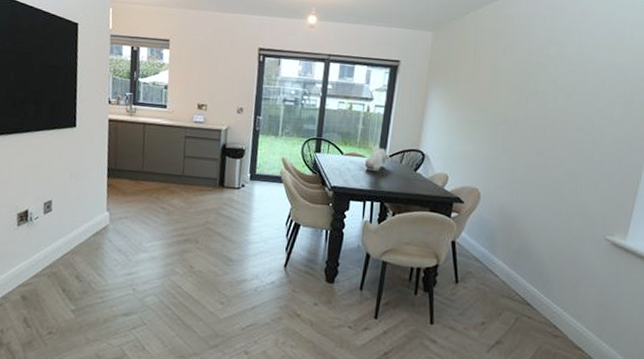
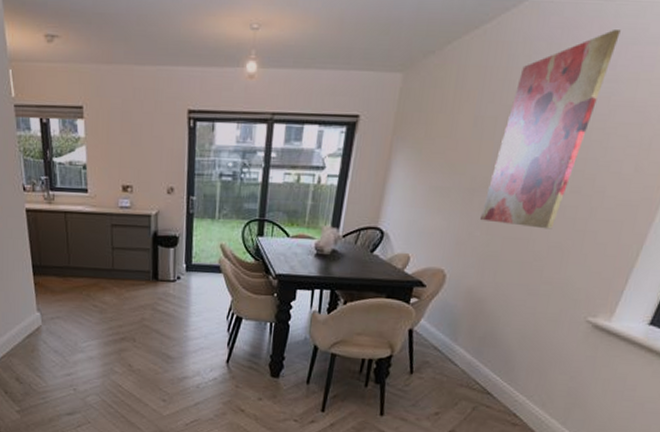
wall art: none [504,13,595,159] -> present [479,30,621,229]

